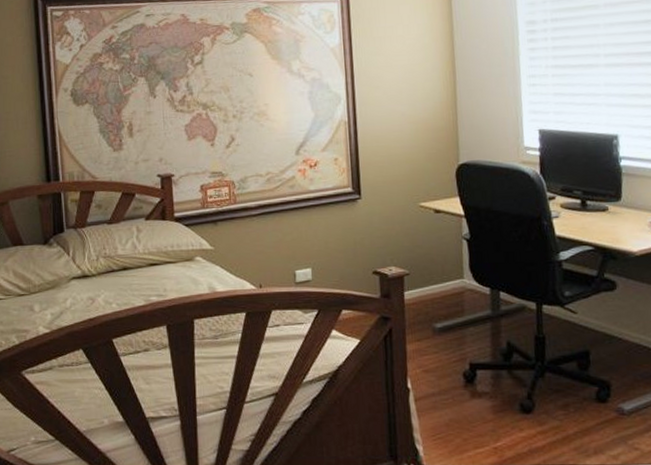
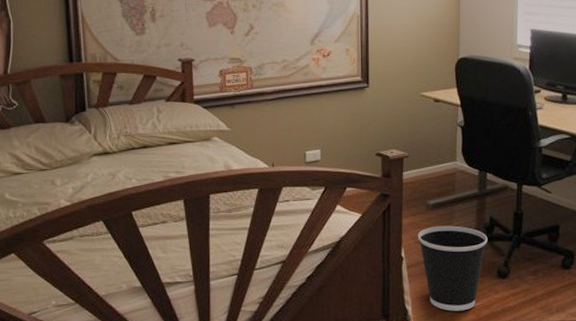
wastebasket: none [424,352,506,452] -> present [417,225,488,311]

